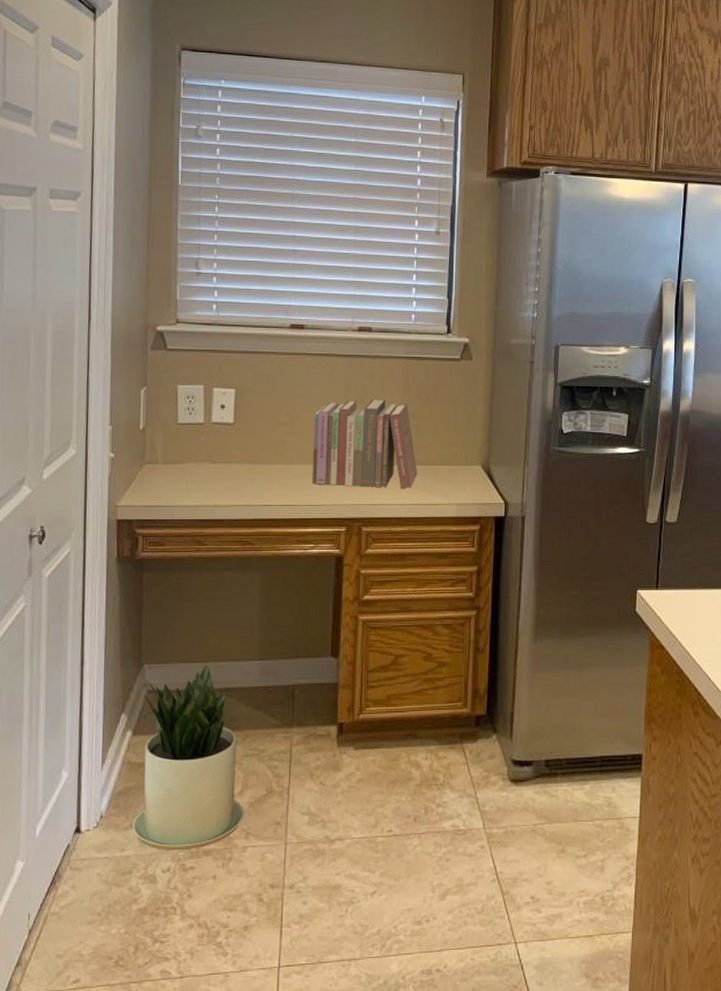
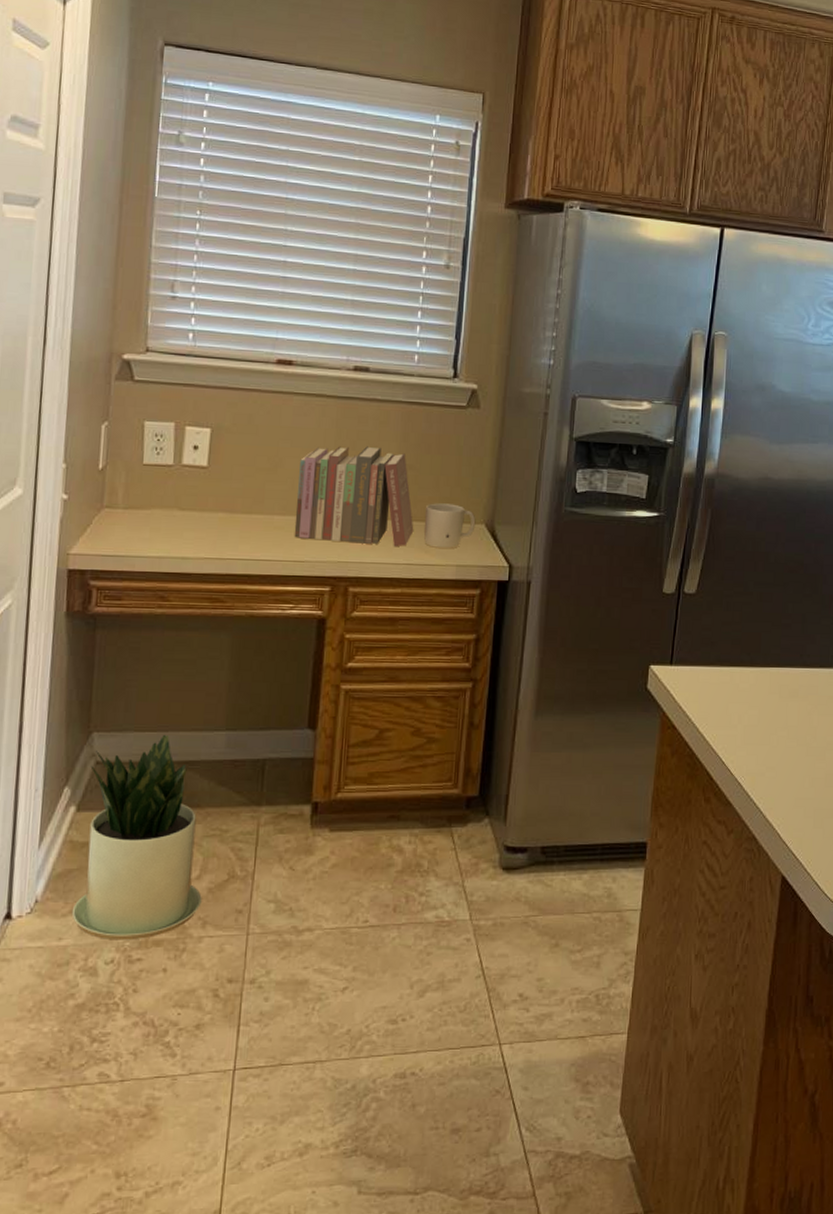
mug: none [426,448,473,490] -> present [423,503,476,549]

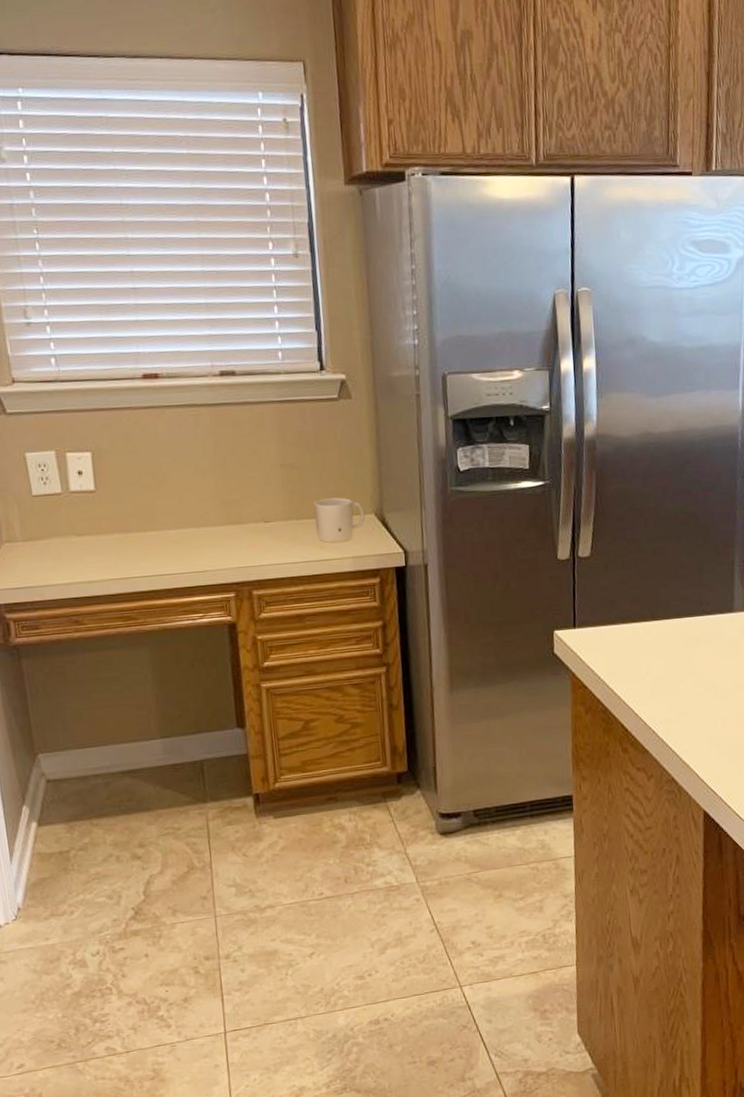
planter: present [71,734,202,941] -> none [42,748,169,935]
books: present [294,446,414,547] -> none [184,450,306,550]

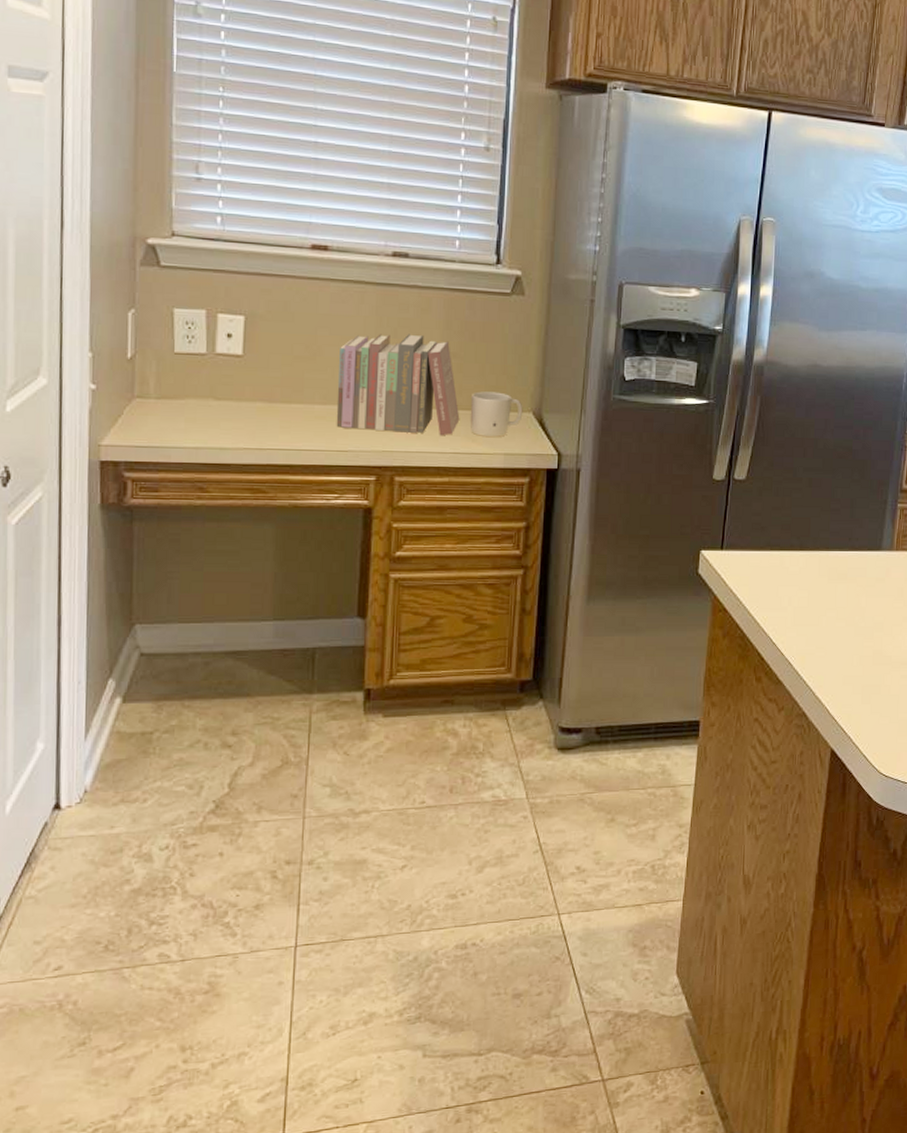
books: none [184,450,306,550] -> present [336,334,460,436]

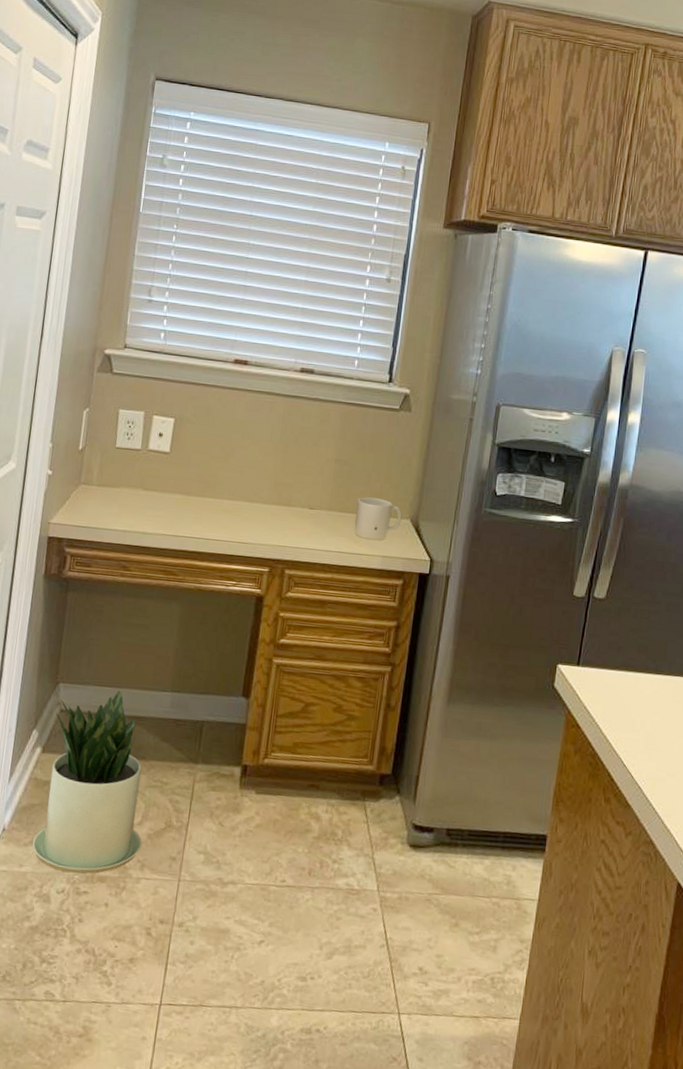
planter: none [122,625,256,827] -> present [32,690,142,874]
books: present [336,334,460,436] -> none [240,440,346,536]

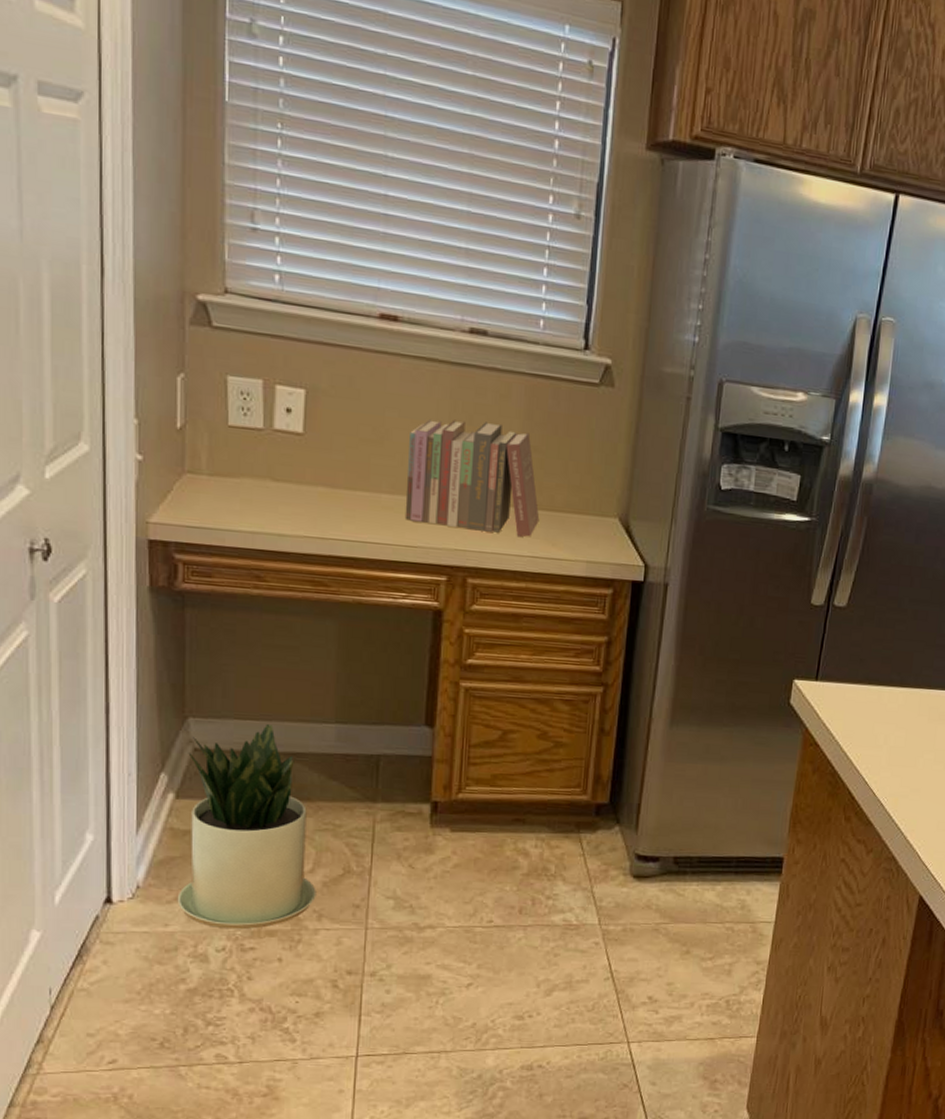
books: none [240,440,346,536] -> present [404,419,540,538]
mug: present [354,497,403,541] -> none [550,491,609,543]

